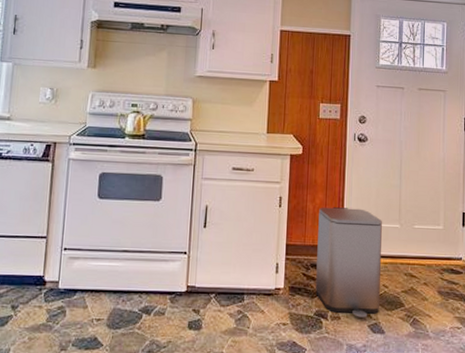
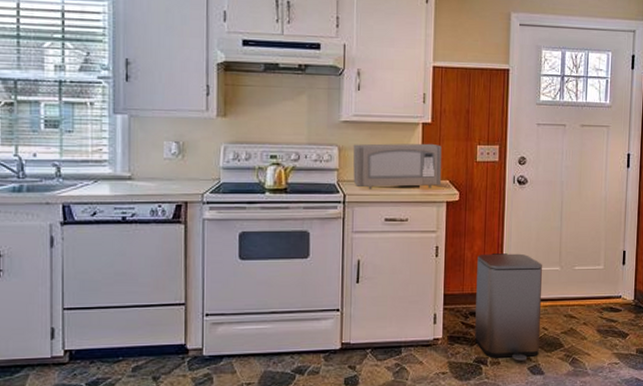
microwave: none [205,97,287,141] -> present [352,143,442,189]

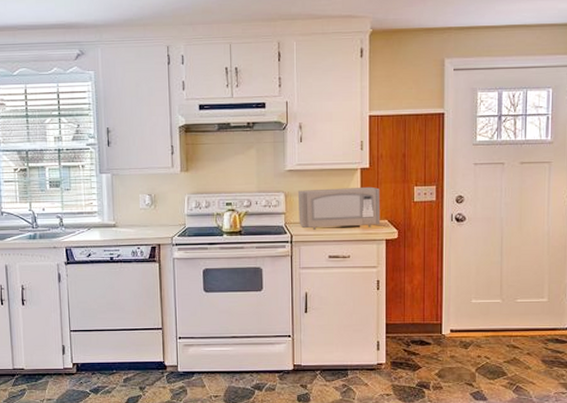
pedal bin: present [475,253,543,361] -> none [417,287,484,387]

